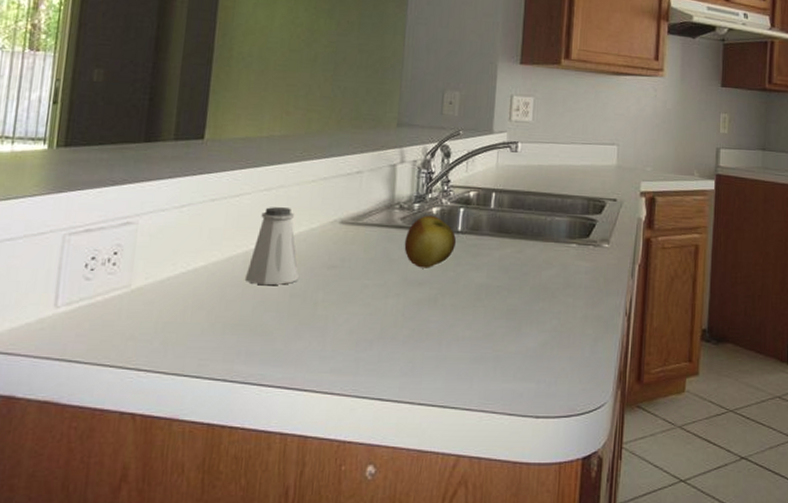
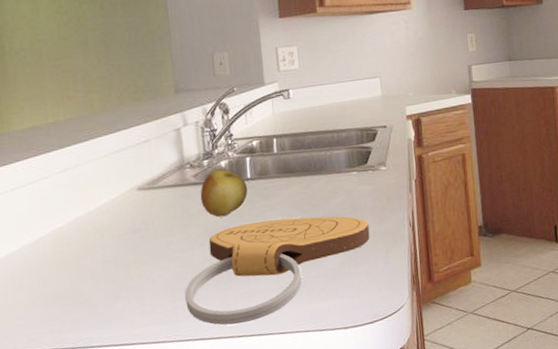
saltshaker: present [246,207,299,285] -> none [57,184,108,259]
cutting board: none [369,280,581,391] -> present [185,216,370,326]

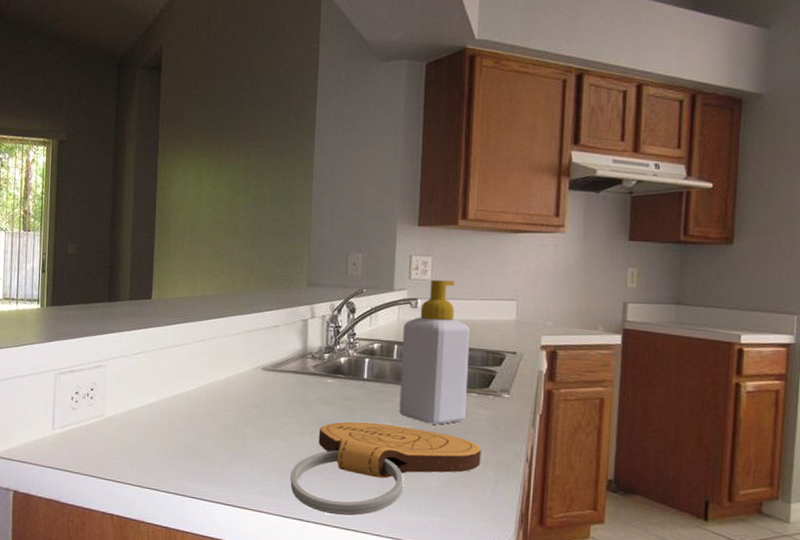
apple: present [200,168,248,218] -> none [317,364,363,411]
soap bottle: none [279,67,350,211] -> present [399,280,471,425]

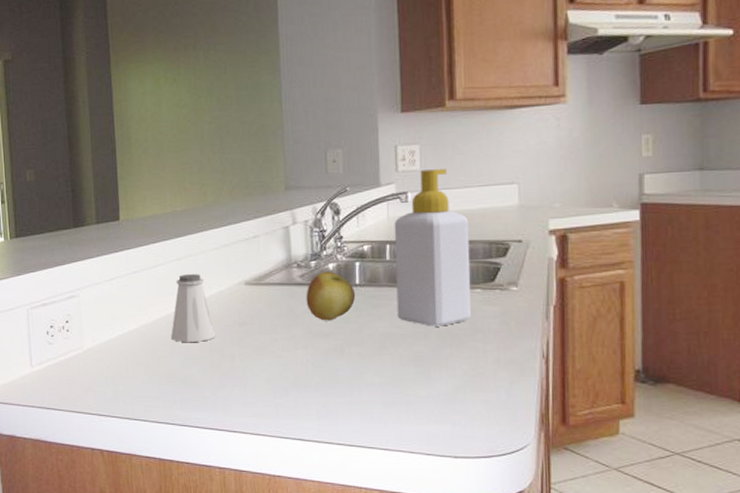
saltshaker: none [189,355,230,420] -> present [171,274,215,342]
cutting board: present [290,421,481,516] -> none [286,330,492,432]
apple: none [317,364,363,411] -> present [306,272,356,321]

